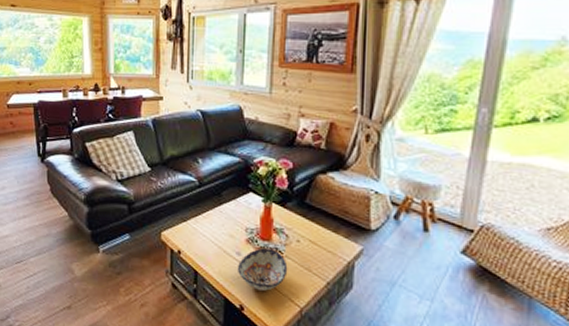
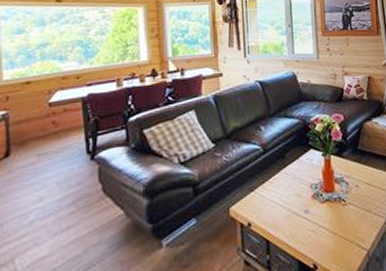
decorative bowl: present [237,248,288,291] -> none [306,199,352,244]

